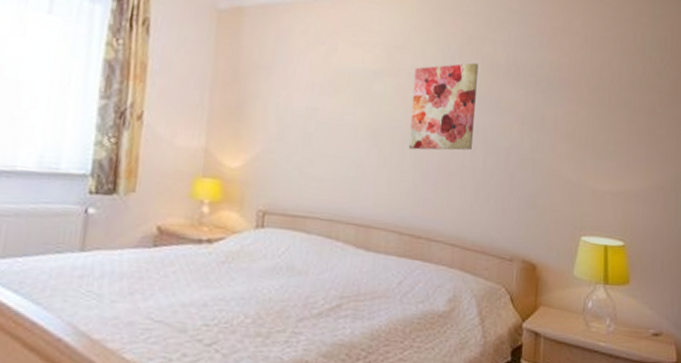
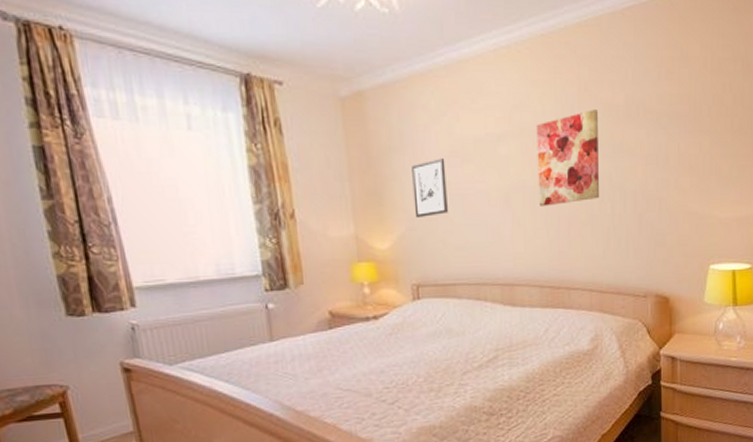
wall art: none [275,84,316,141] -> present [412,159,448,217]

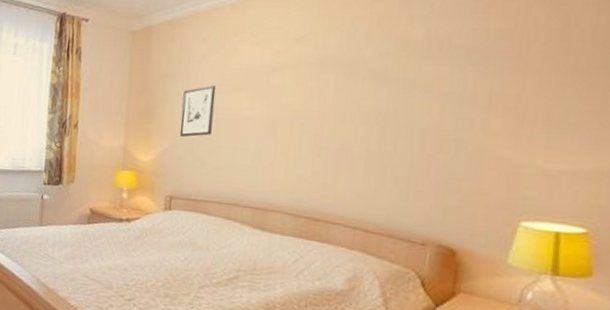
wall art: present [536,109,599,207] -> none [307,44,390,137]

